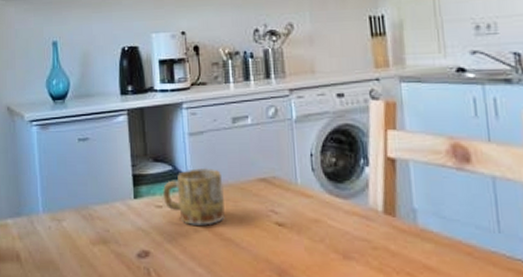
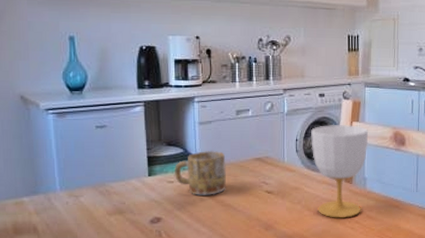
cup: none [330,133,414,267] -> present [311,124,369,218]

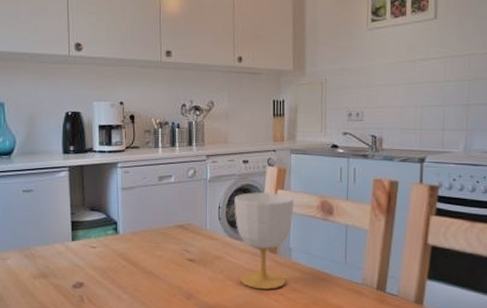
mug: present [175,150,226,195] -> none [97,216,148,262]

